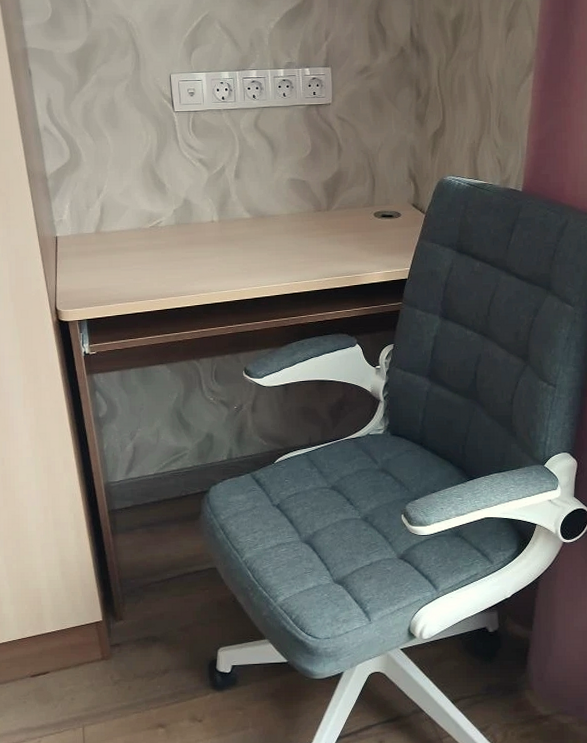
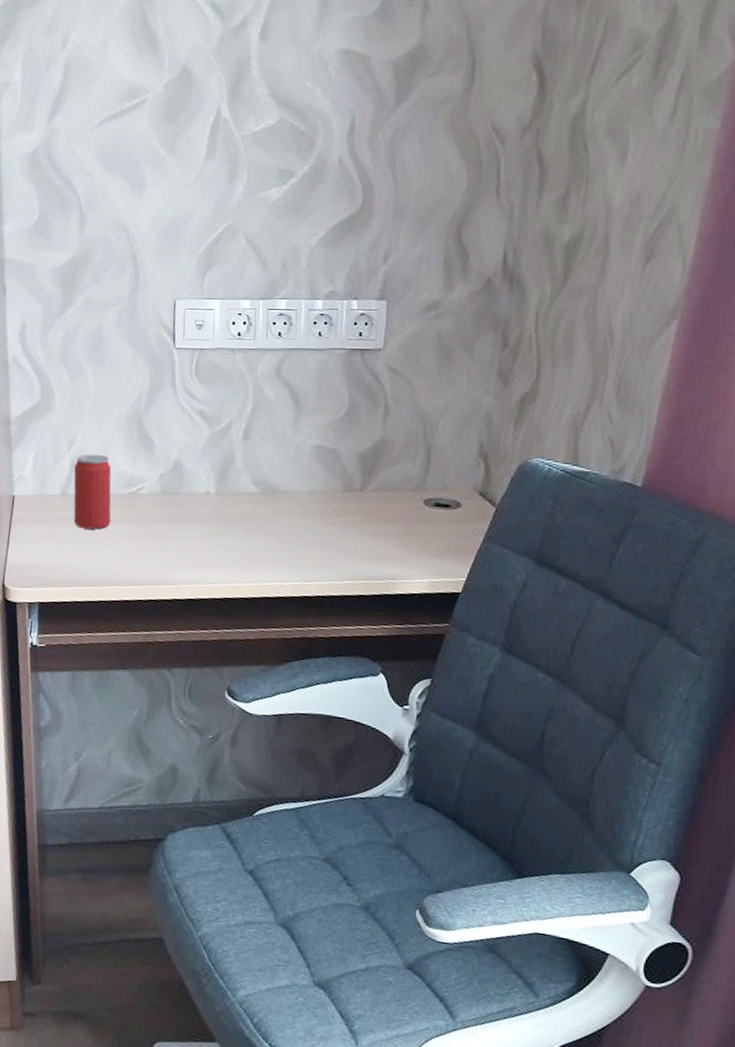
beverage can: none [103,198,139,258] -> present [73,454,112,530]

